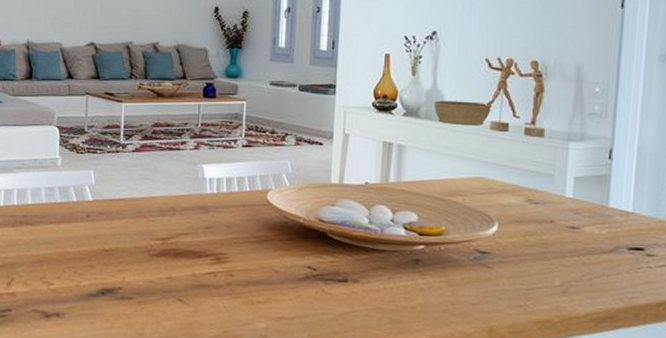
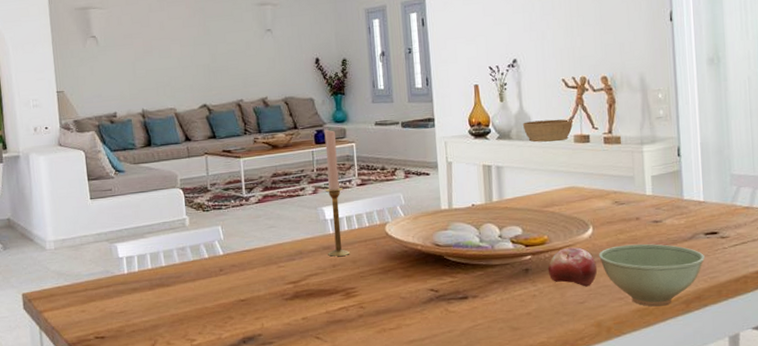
candlestick: none [202,82,227,218] -> present [324,128,350,257]
fruit: none [441,243,498,288] -> present [547,247,598,287]
bowl: none [501,248,625,321] -> present [599,244,705,307]

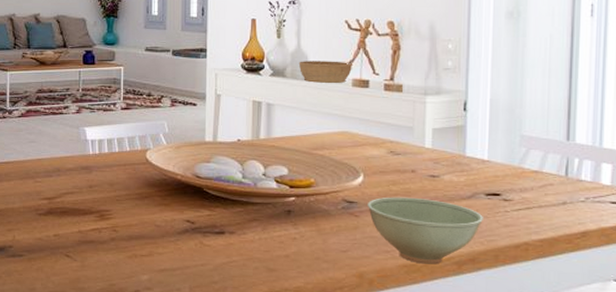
candlestick: present [324,128,350,257] -> none [85,49,108,177]
fruit: present [547,247,598,287] -> none [311,194,365,236]

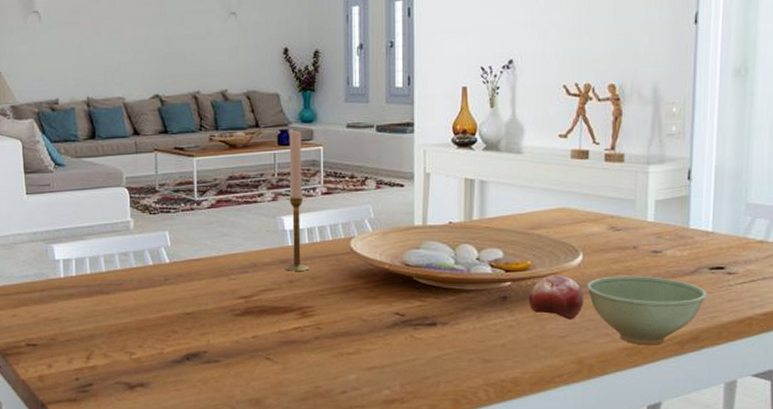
candlestick: none [85,49,108,177] -> present [285,128,309,271]
basket: present [298,61,353,83] -> none [513,130,572,156]
fruit: none [311,194,365,236] -> present [528,276,584,320]

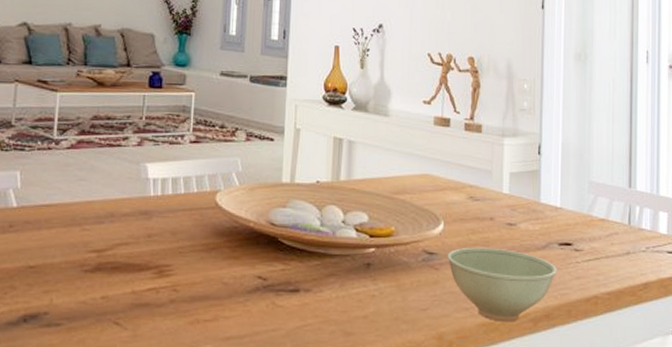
candlestick: present [285,128,309,271] -> none [144,71,175,225]
fruit: present [528,276,584,320] -> none [391,244,445,292]

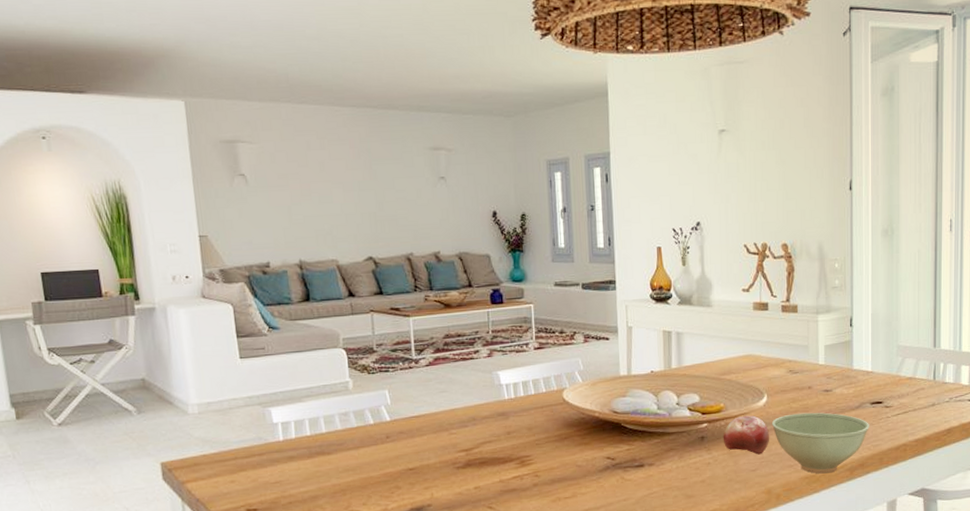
fruit: none [391,244,445,292] -> present [723,415,770,455]

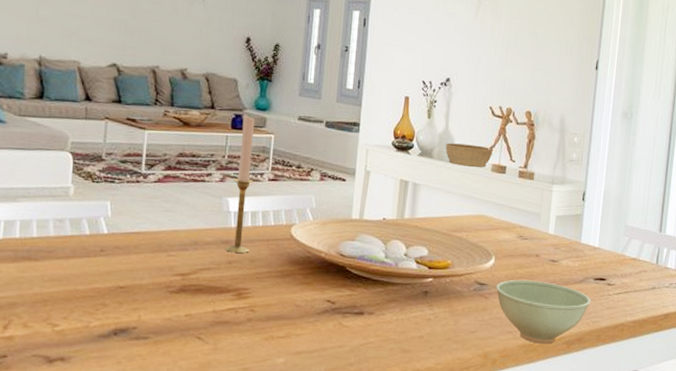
candlestick: none [500,287,526,423] -> present [225,114,256,253]
basket: none [703,285,753,309] -> present [445,143,494,167]
fruit: present [723,415,770,455] -> none [446,275,493,317]

